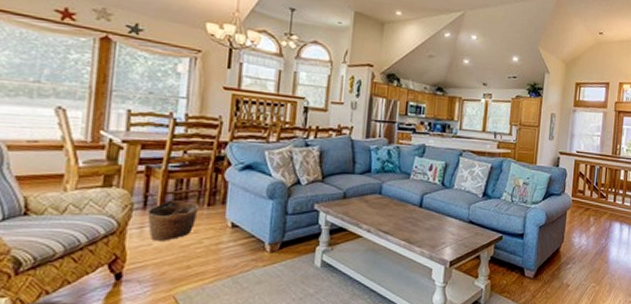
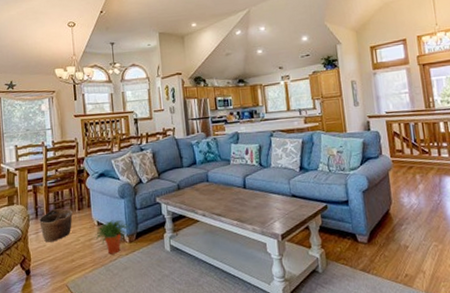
potted plant: none [223,223,274,264] -> present [94,220,130,254]

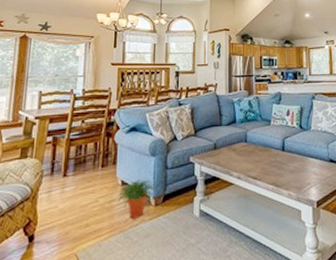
basket: present [38,208,73,243] -> none [53,164,95,203]

